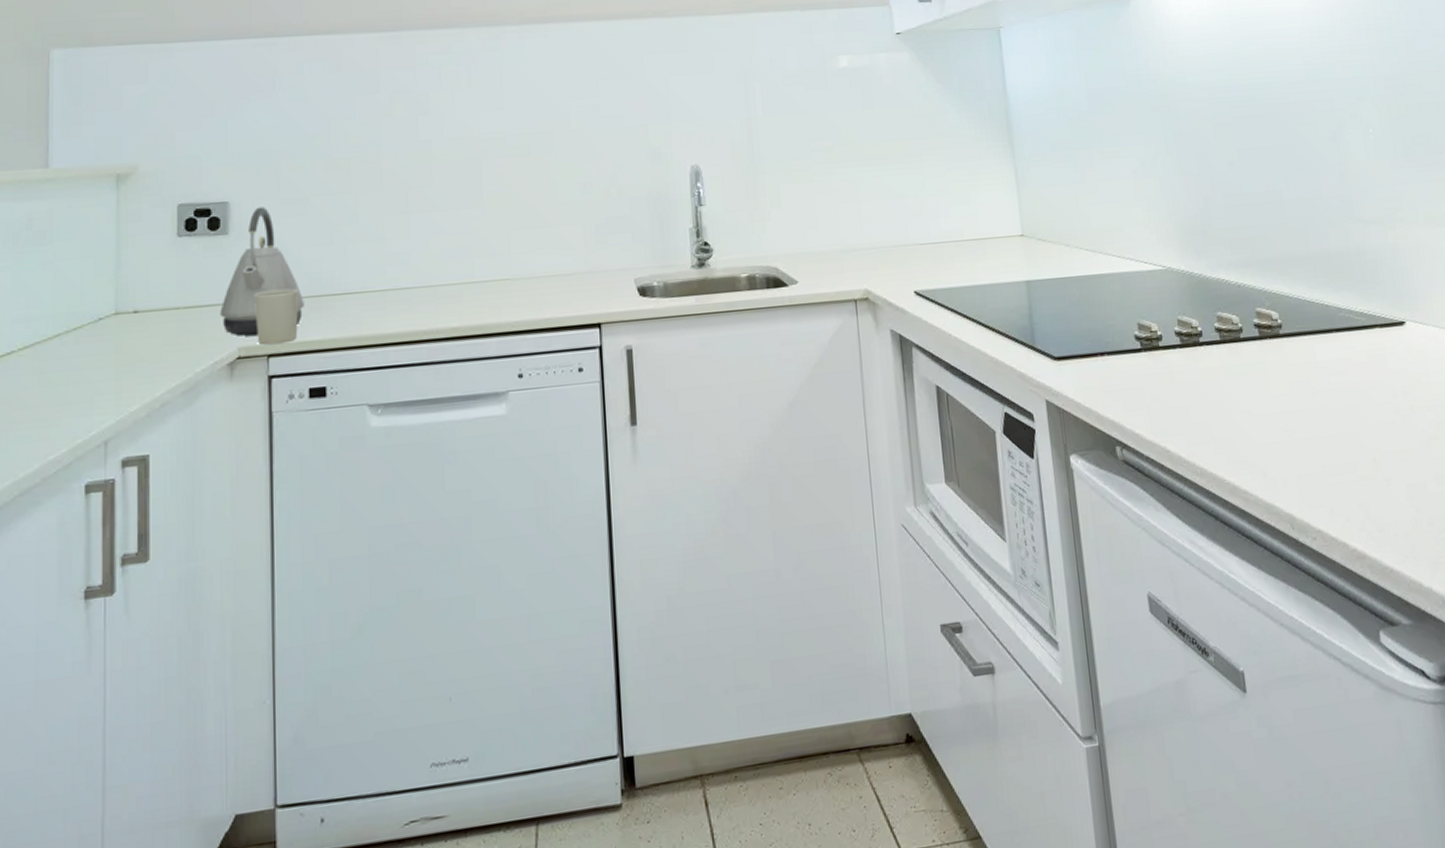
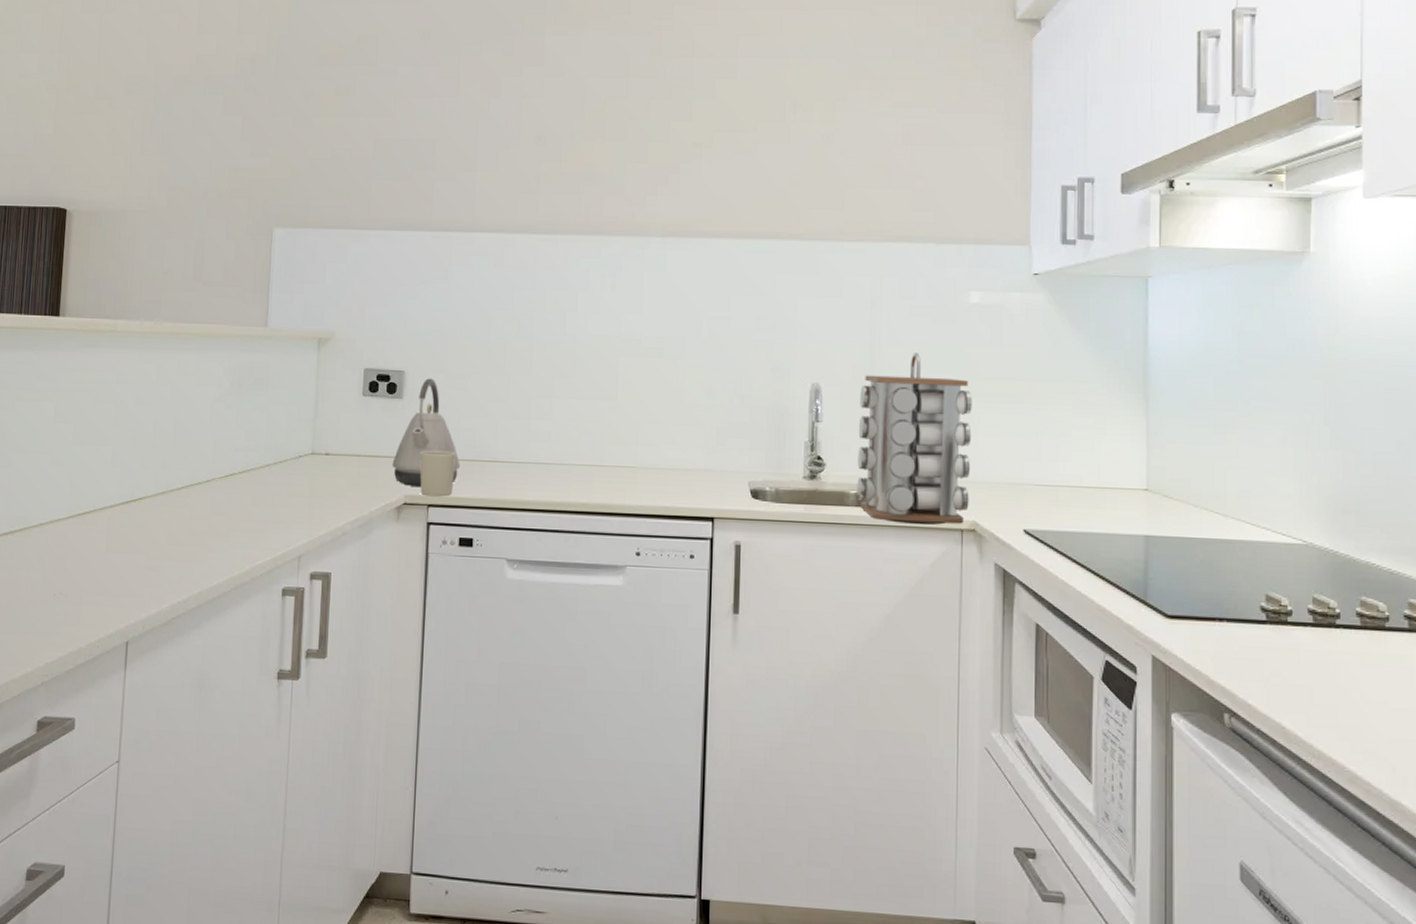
spice rack: none [741,123,860,302] -> present [857,353,972,526]

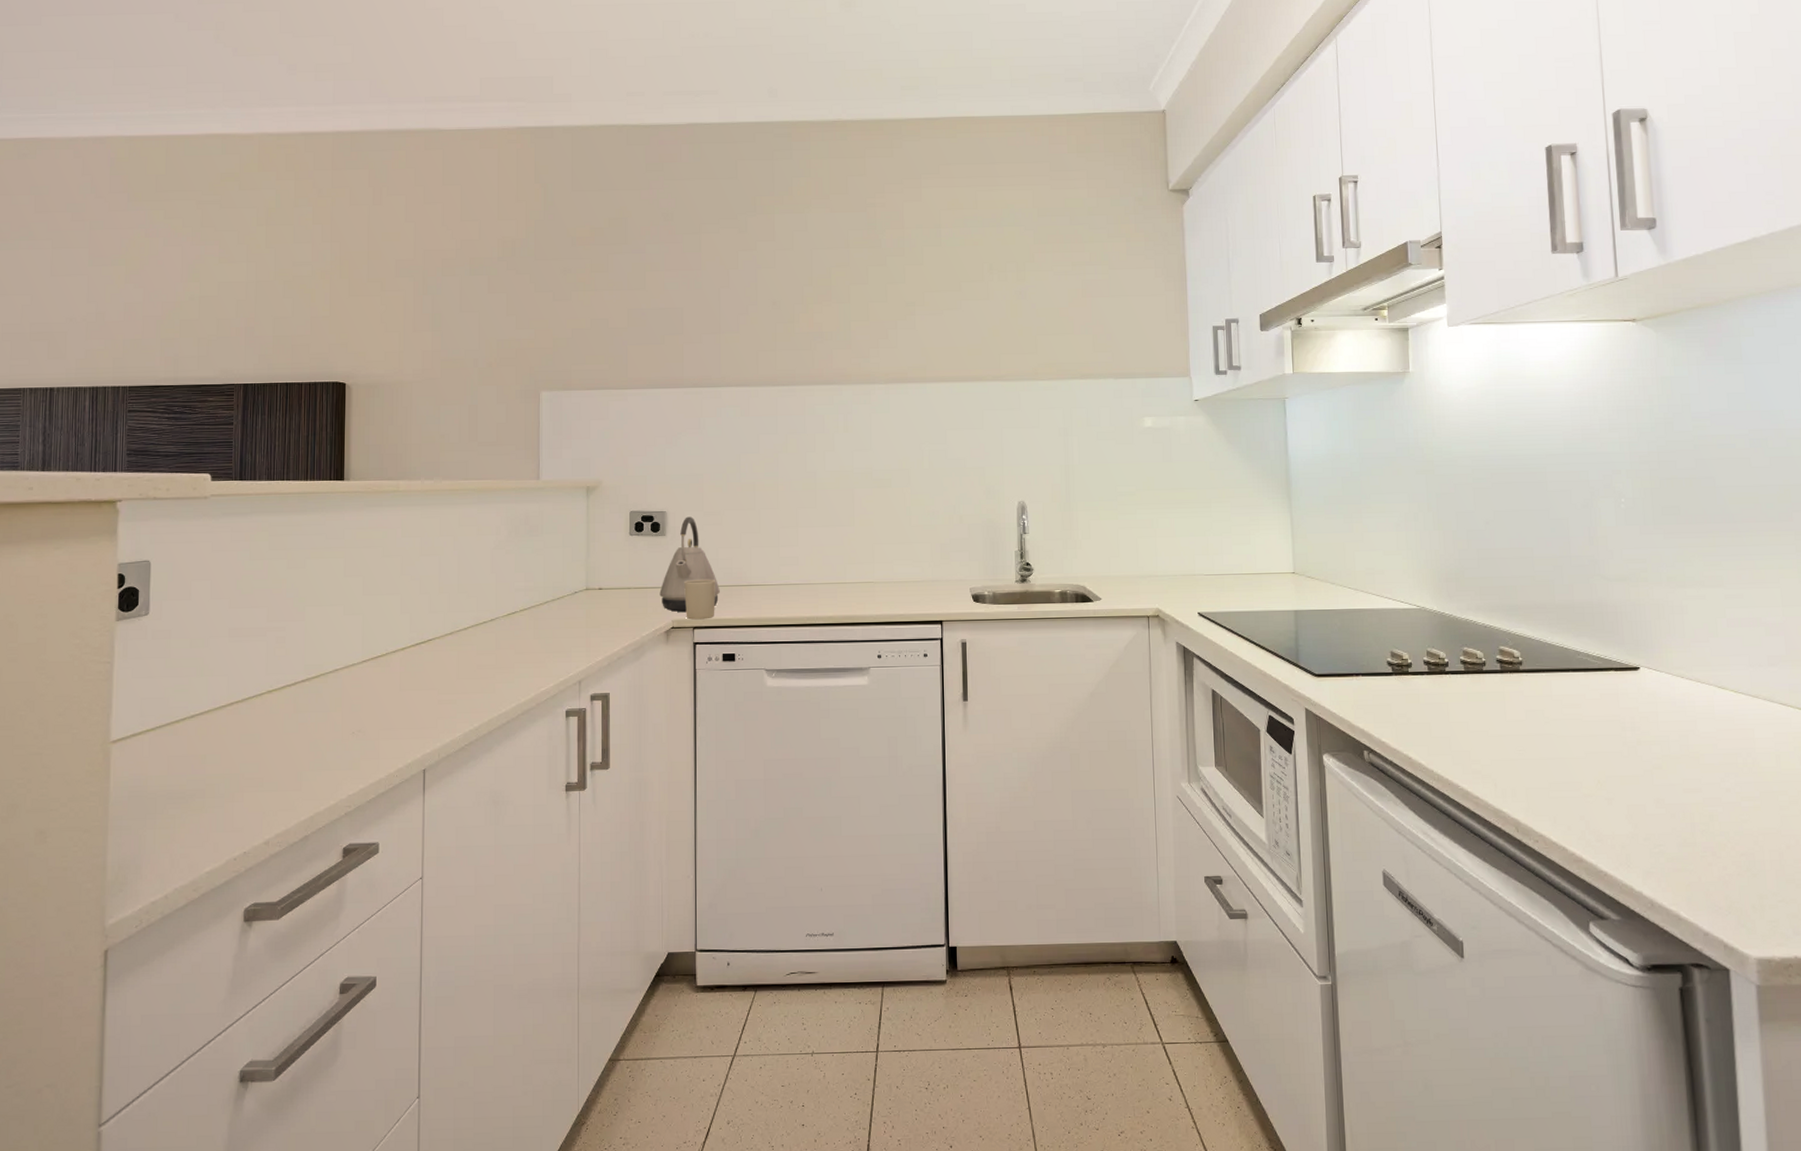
spice rack: present [857,353,972,526] -> none [1059,471,1153,615]

